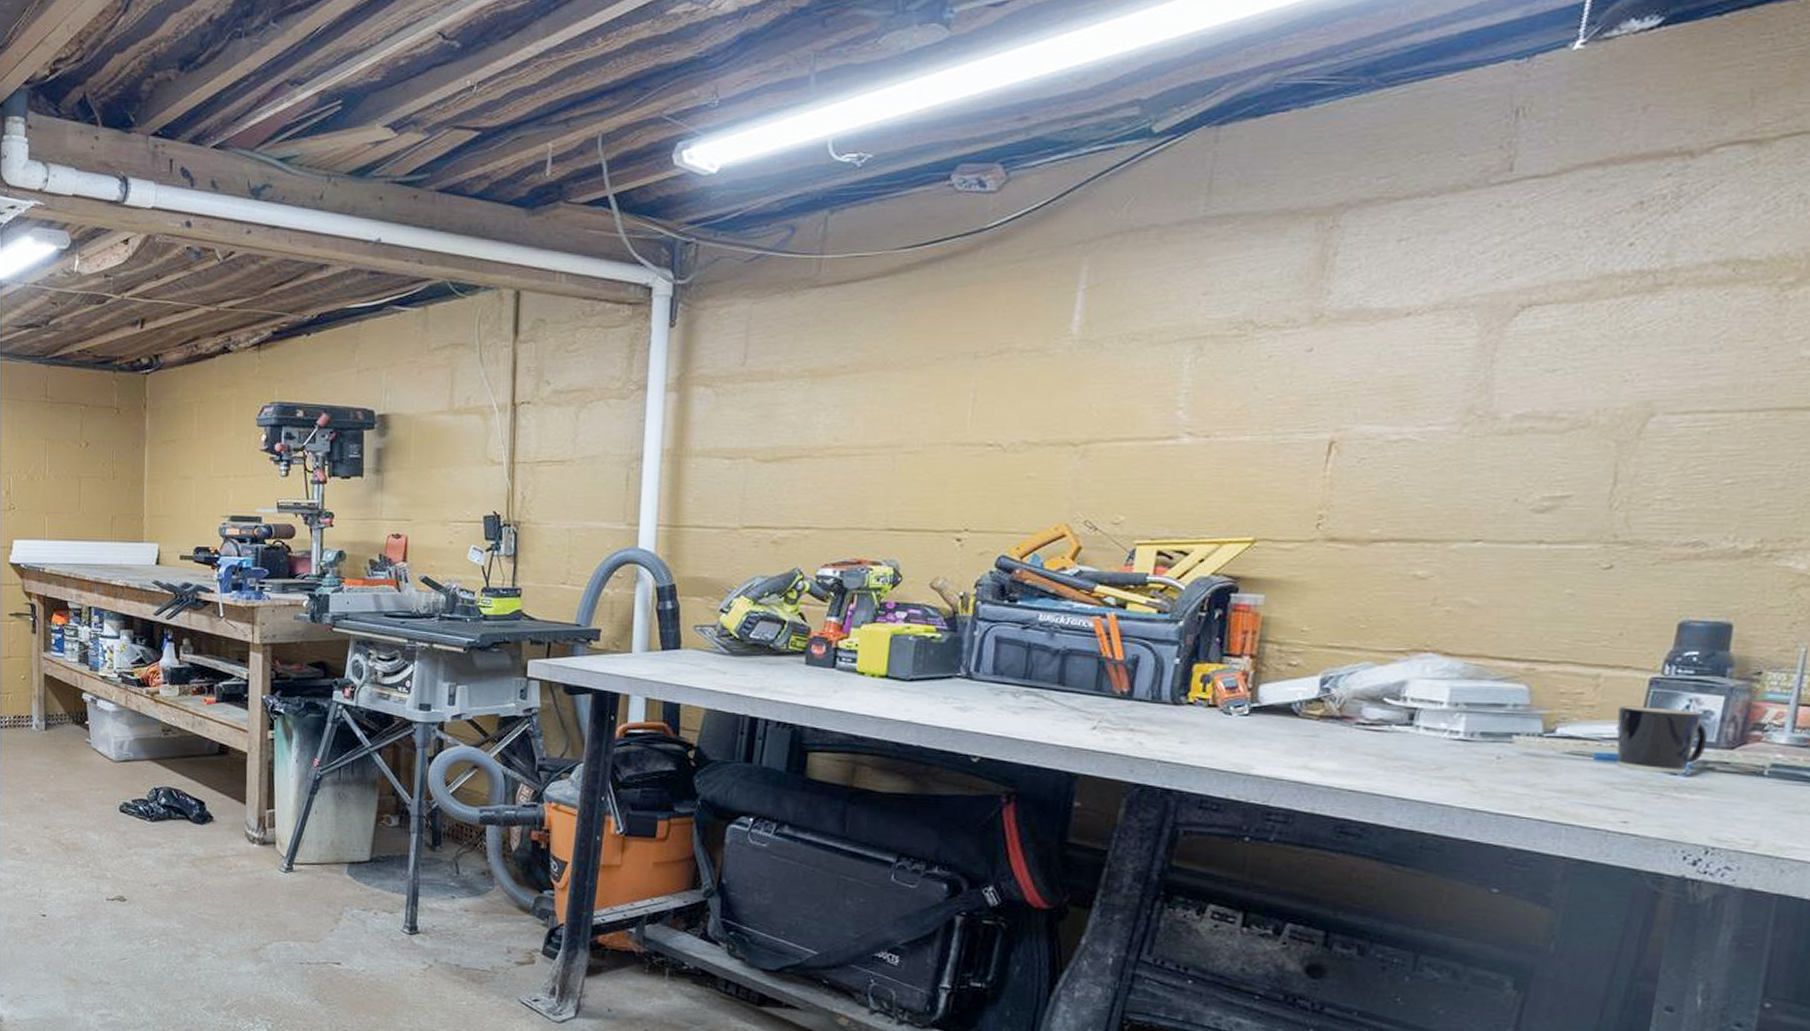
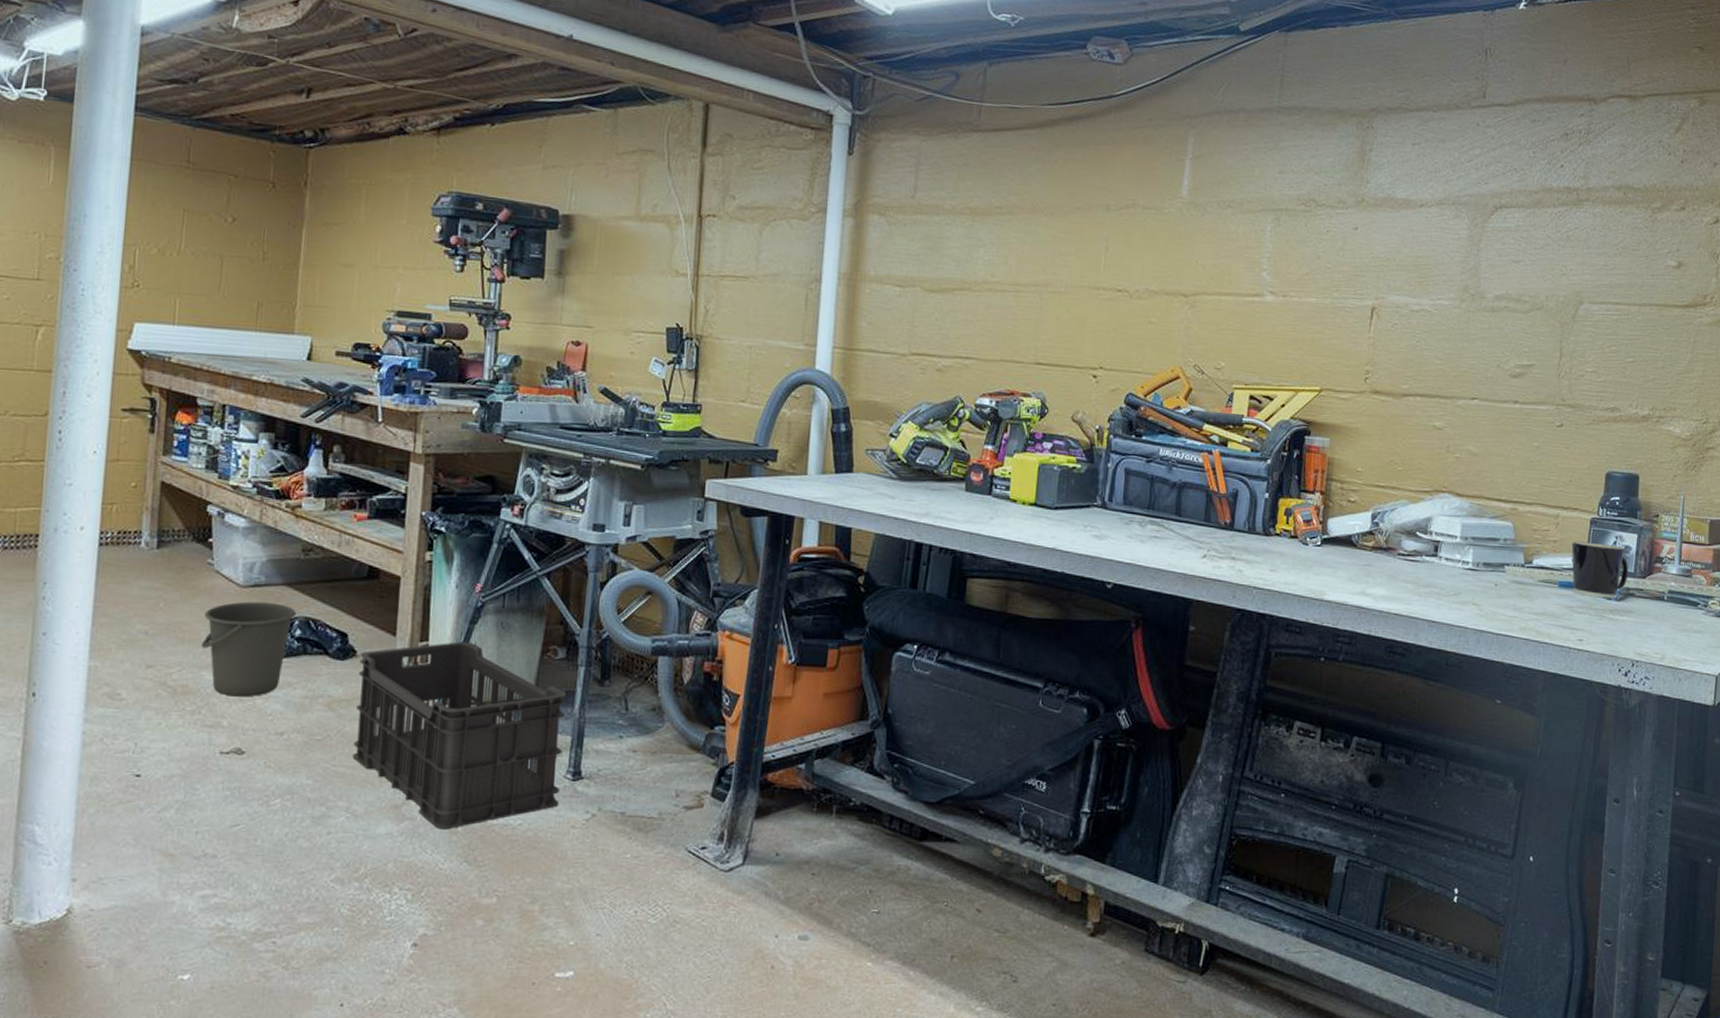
bucket: none [86,774,161,854] -> present [201,601,297,697]
plastic crate: none [215,809,401,972] -> present [352,641,566,830]

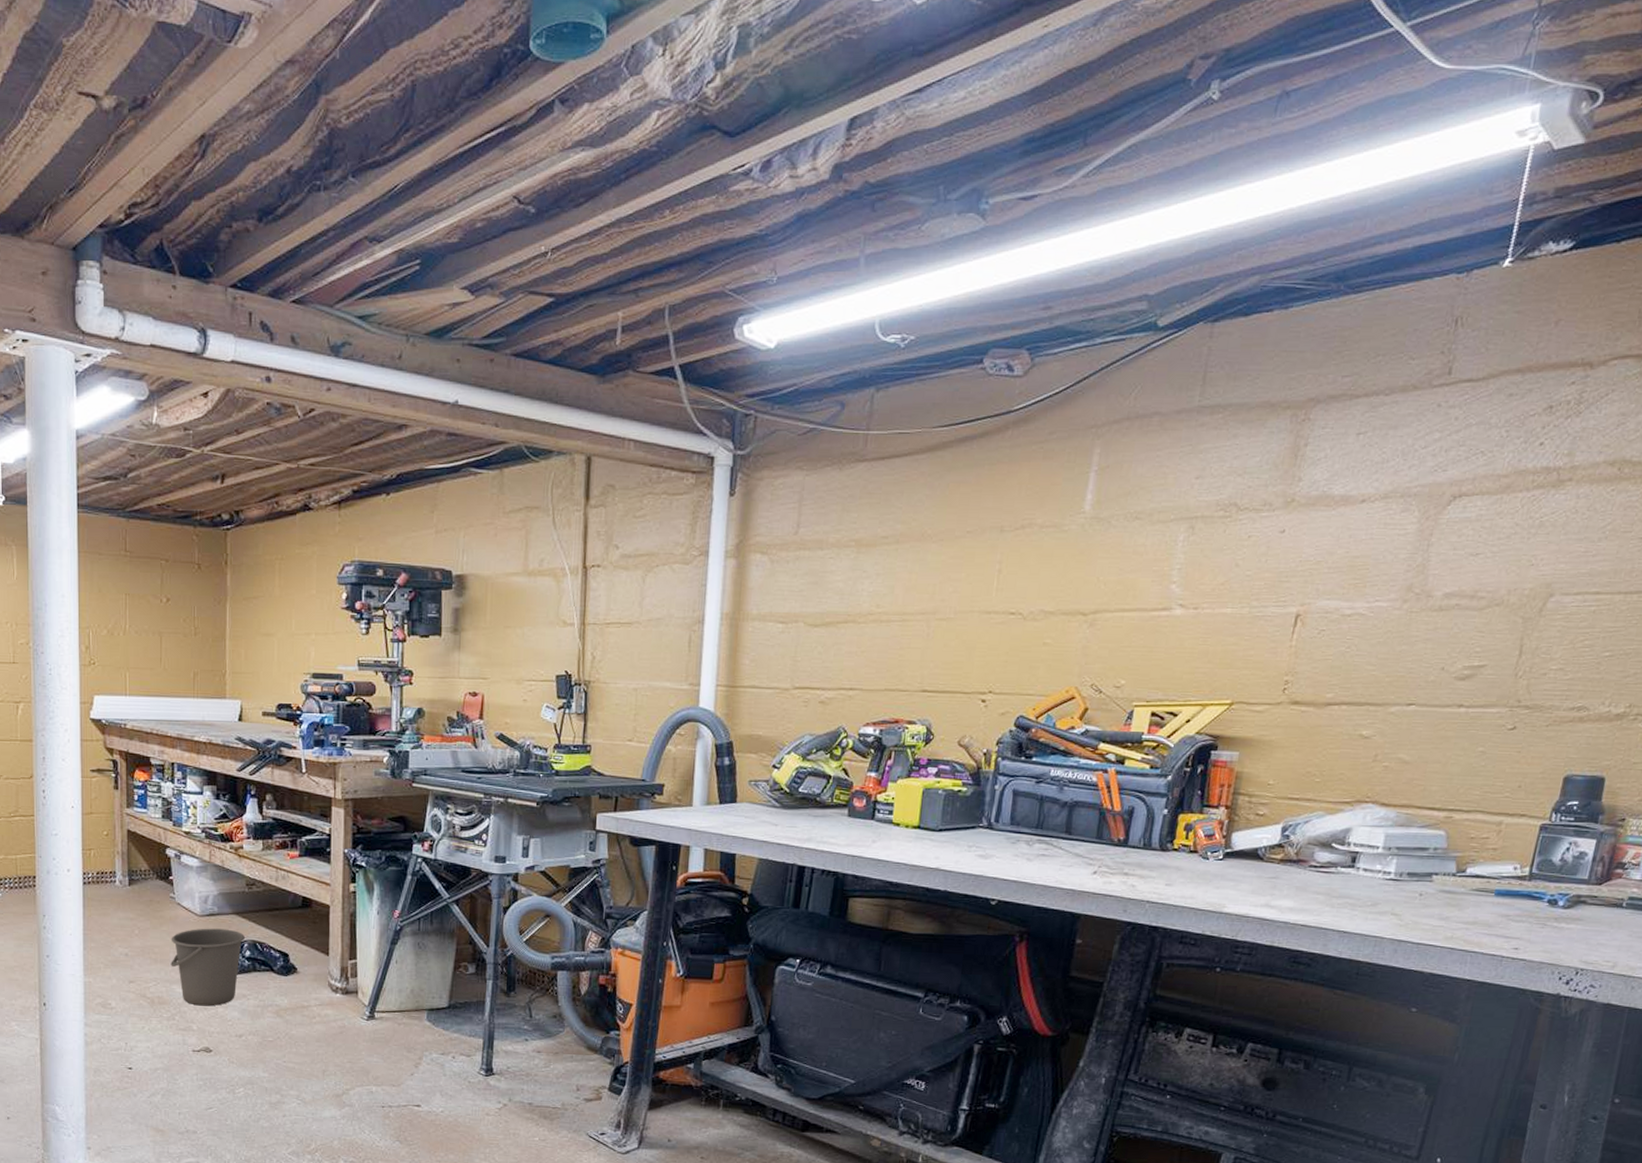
plastic crate: present [352,641,566,830] -> none [299,959,477,1115]
mug: present [1571,541,1629,599] -> none [1511,848,1582,907]

